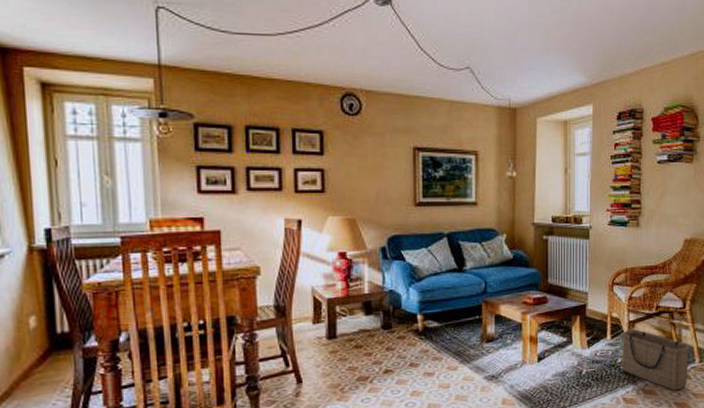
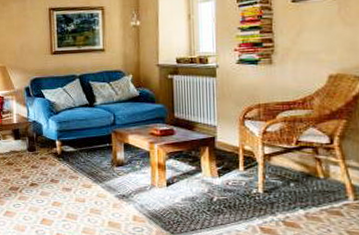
basket: present [621,329,691,390] -> none [255,163,342,226]

